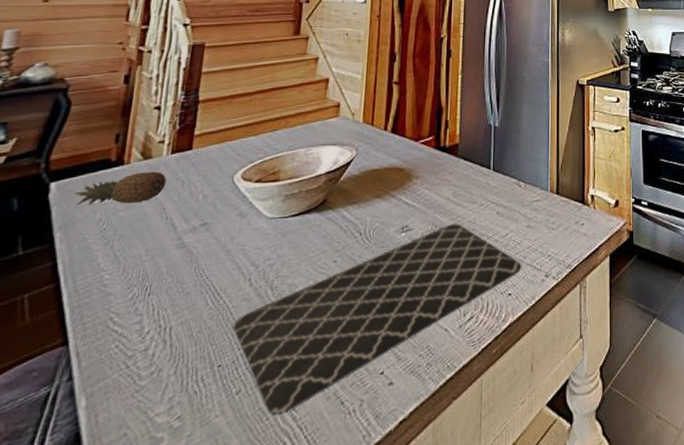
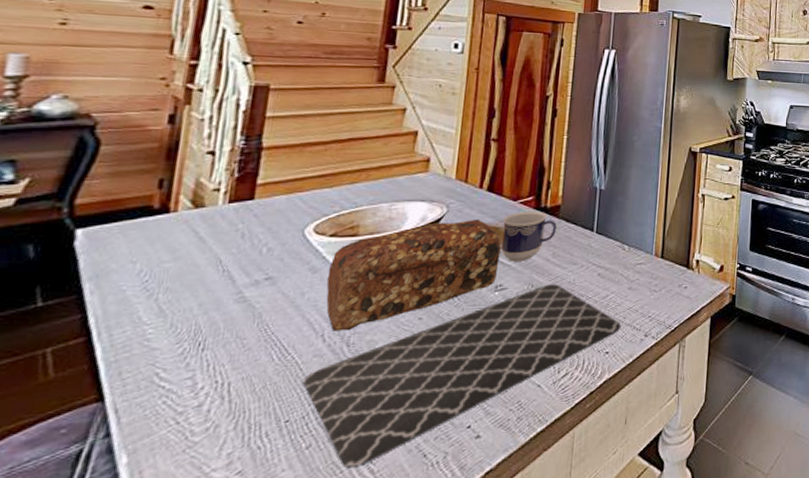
fruit: present [75,171,166,207] -> none [108,221,223,256]
bread loaf: none [252,160,405,275] -> present [326,219,501,331]
cup: none [405,150,456,202] -> present [501,211,557,262]

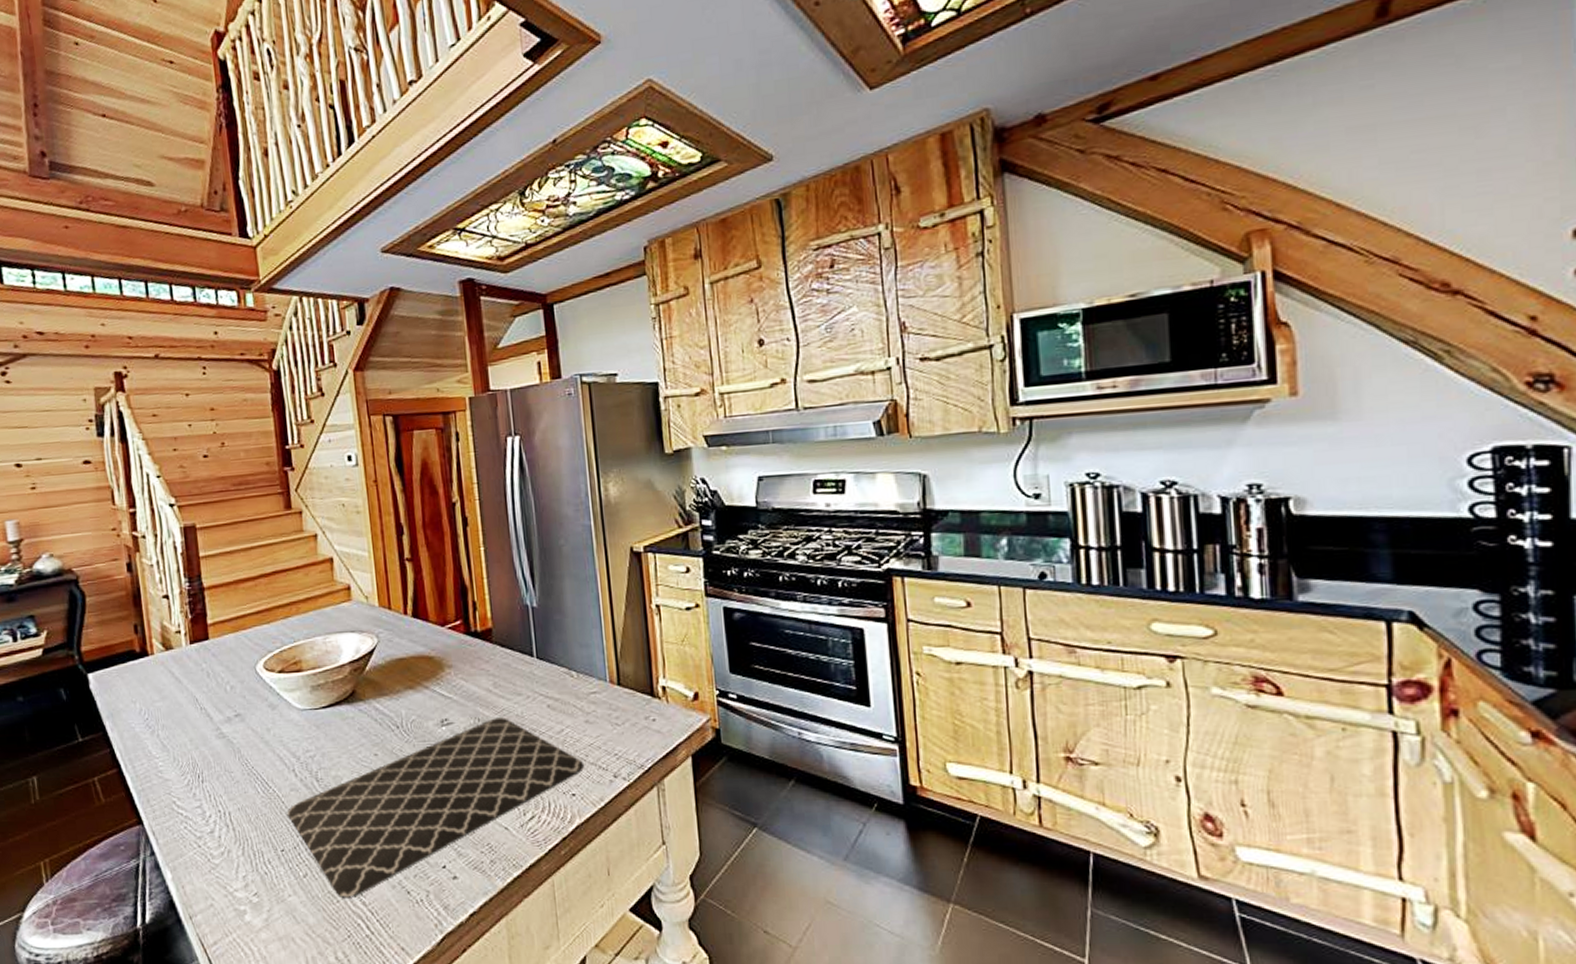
bread loaf: present [326,219,501,331] -> none [284,648,440,767]
cup: present [501,211,557,262] -> none [435,636,493,694]

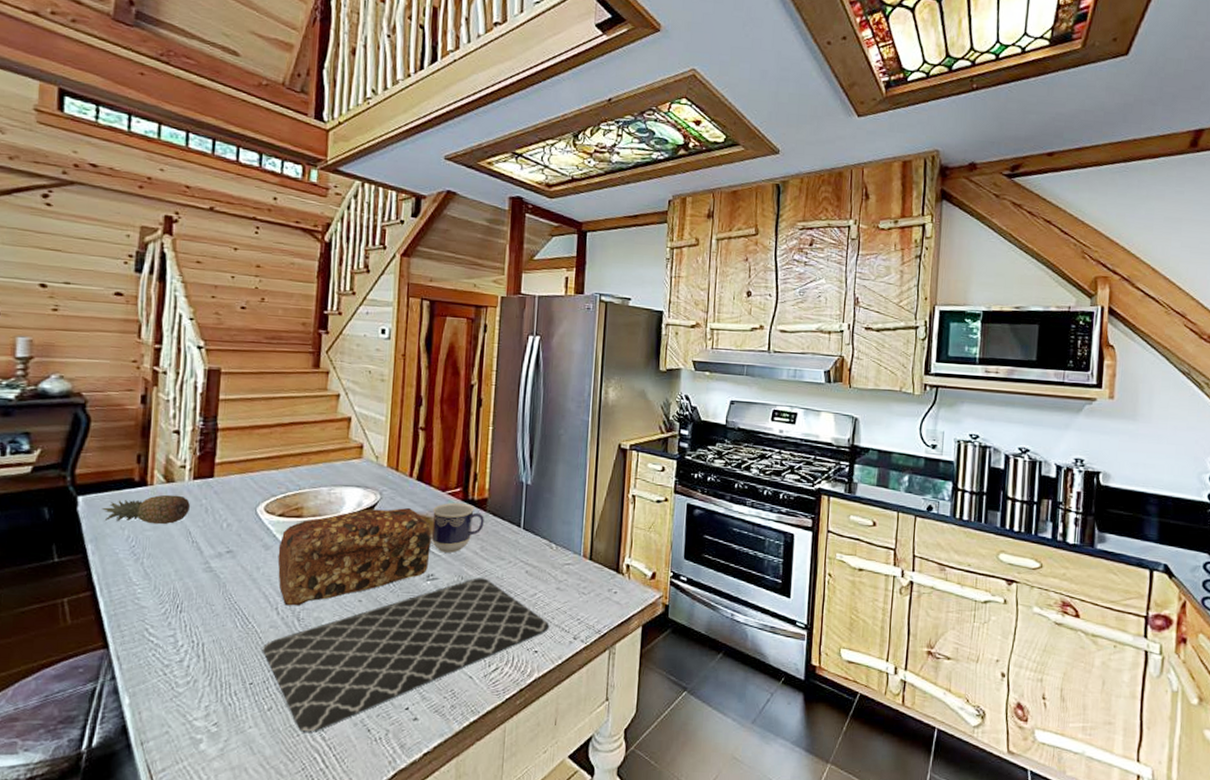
fruit: none [112,662,192,697] -> present [102,494,190,525]
bread loaf: none [284,648,440,767] -> present [277,507,431,606]
cup: none [435,636,493,694] -> present [431,502,484,553]

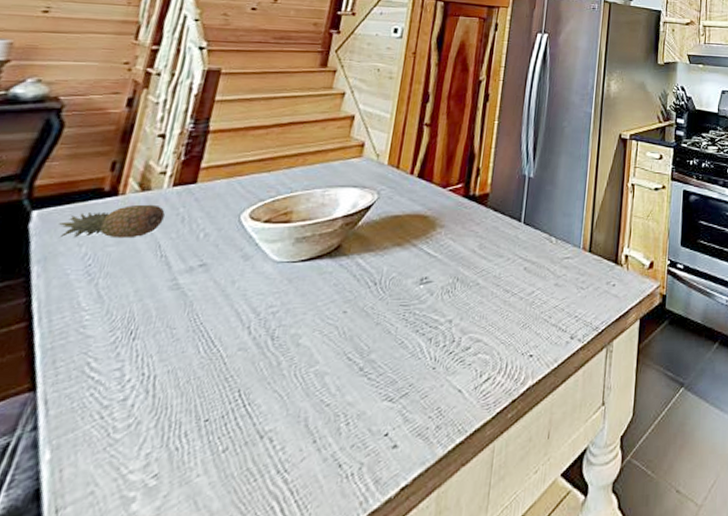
placemat: present [263,577,549,732] -> none [226,278,546,475]
bread loaf: present [277,507,431,606] -> none [255,206,428,323]
cup: present [431,502,484,553] -> none [428,199,485,253]

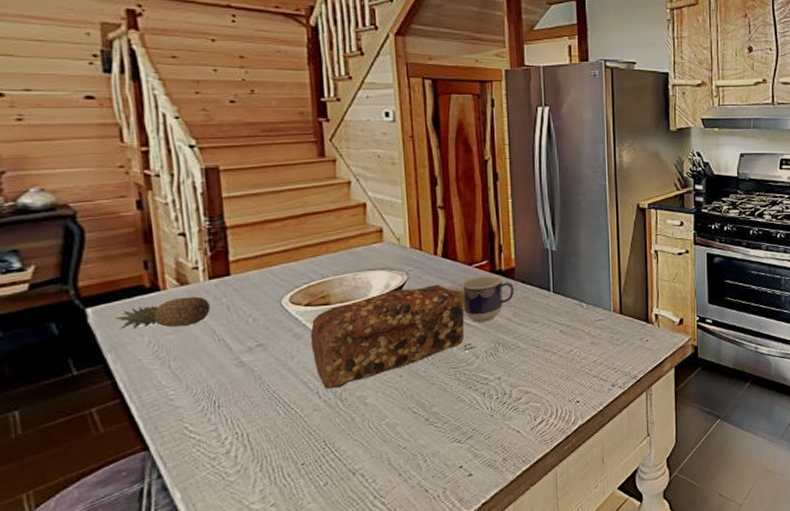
bread loaf: none [255,206,428,323] -> present [310,284,465,389]
cup: none [428,199,485,253] -> present [462,274,514,322]

